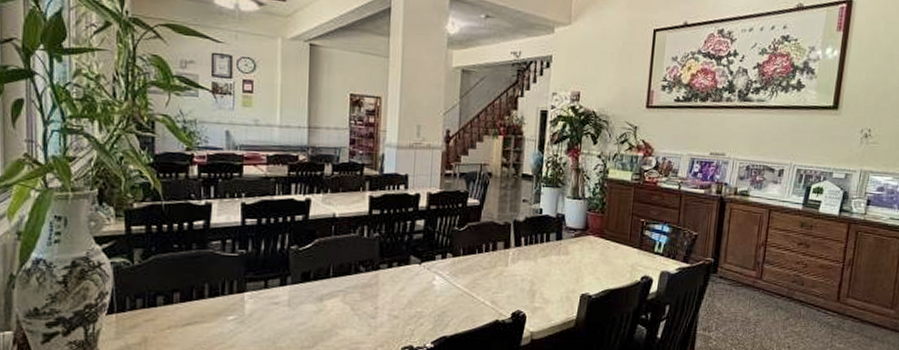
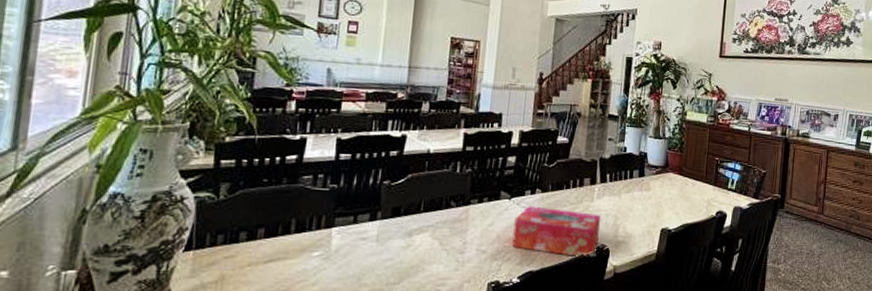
tissue box: none [424,271,515,324] -> present [512,206,600,258]

